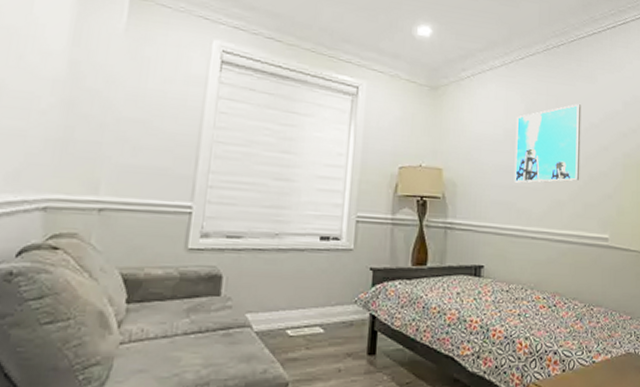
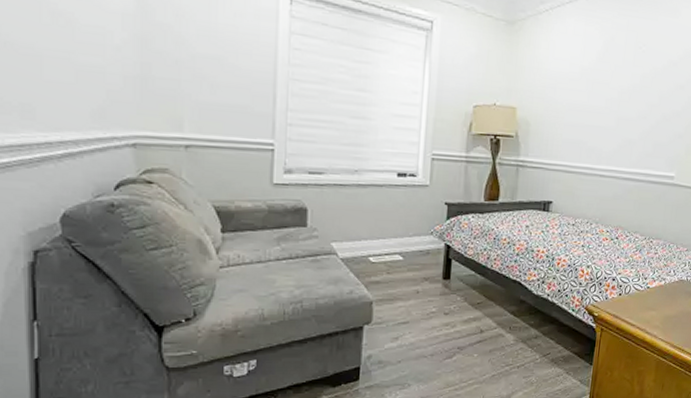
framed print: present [514,104,582,183] -> none [586,40,662,122]

